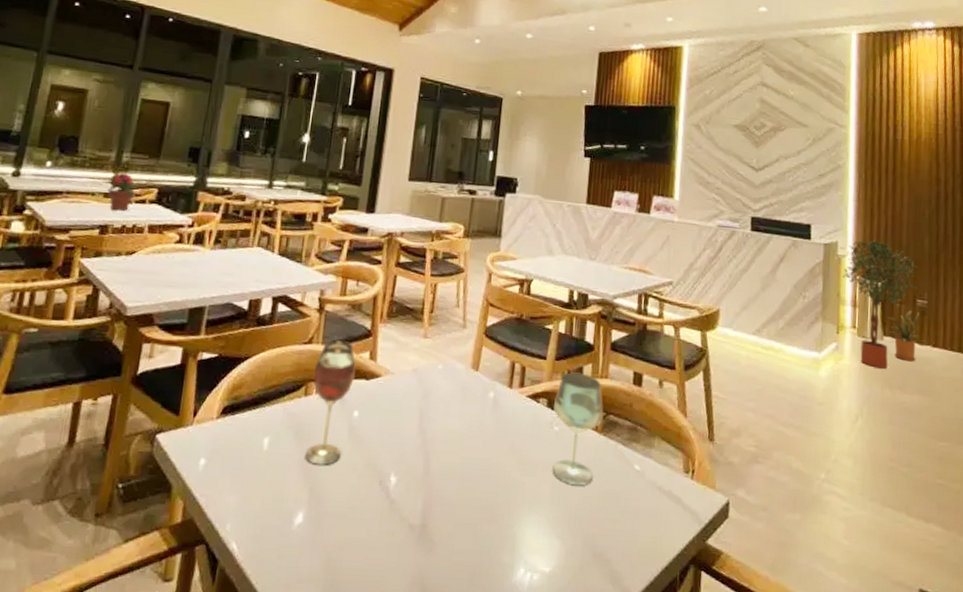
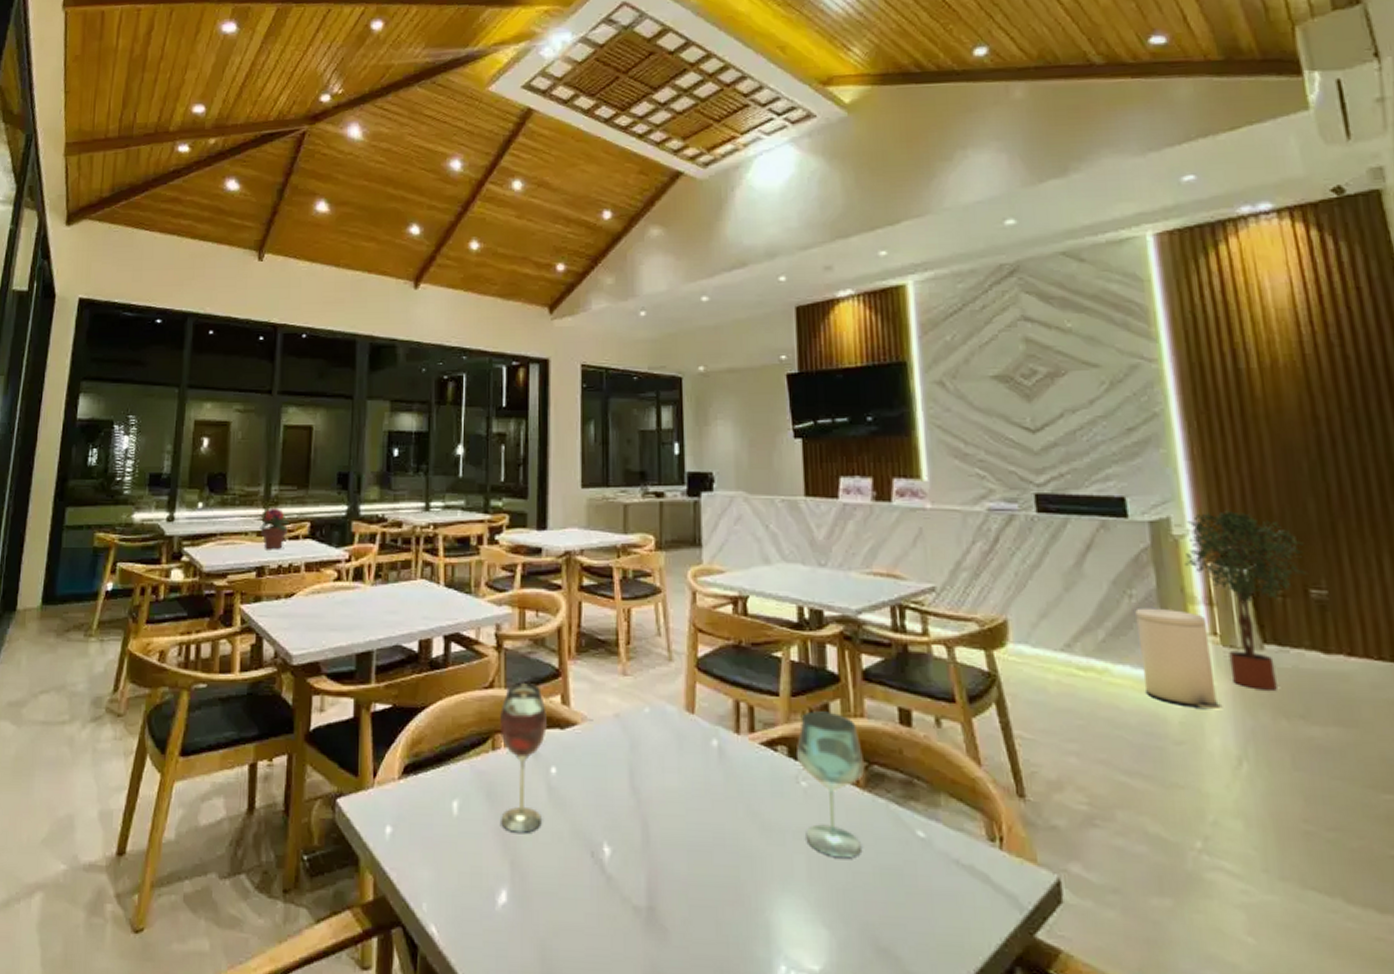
pedal bin: none [804,306,851,380] -> present [1135,607,1221,708]
house plant: present [889,310,919,362] -> none [1268,604,1323,679]

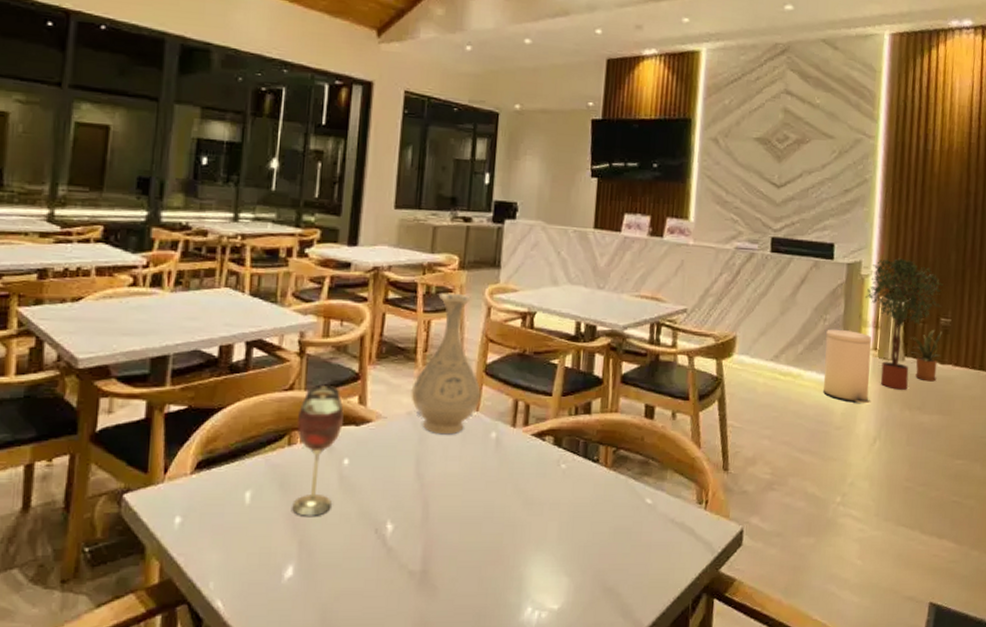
potted flower: present [260,507,289,550] -> none [43,208,79,253]
vase: none [616,577,696,742] -> present [411,293,482,435]
wine glass: present [795,711,865,858] -> none [560,408,614,523]
house plant: none [1268,604,1323,679] -> present [911,329,942,382]

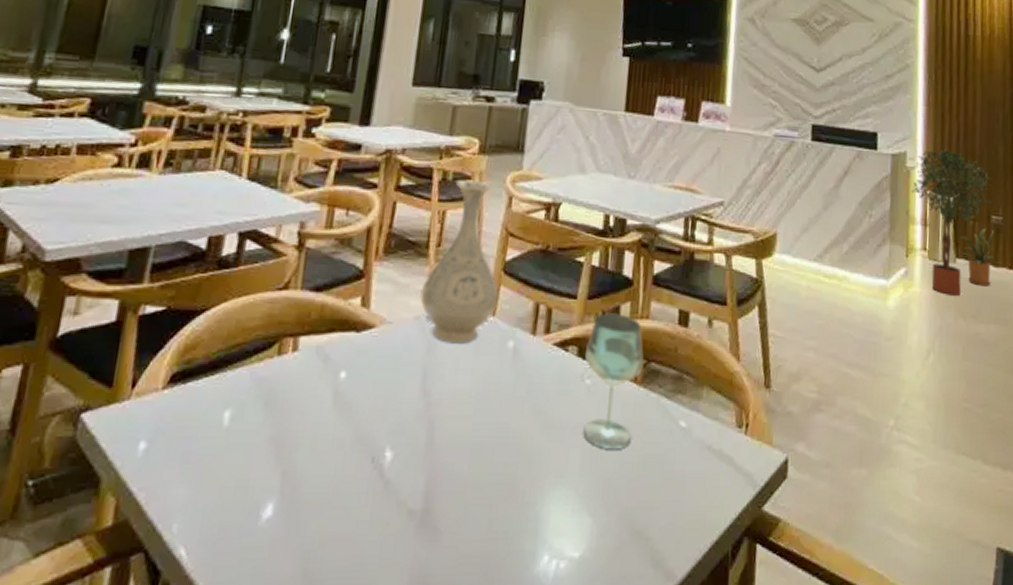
wineglass: present [292,386,344,516] -> none [277,284,344,441]
wine glass: none [560,408,614,523] -> present [583,313,645,450]
pedal bin: present [823,329,872,403] -> none [871,226,922,310]

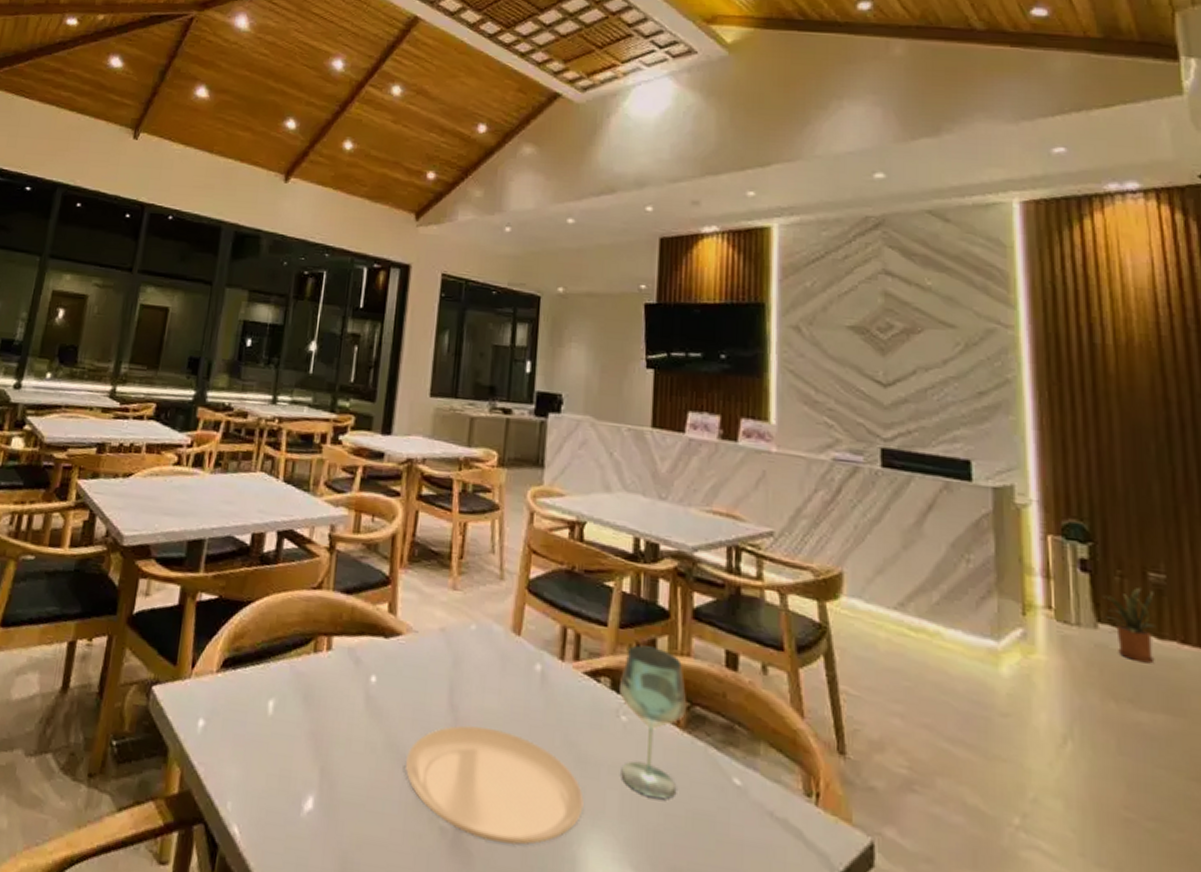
plate: none [375,409,549,514] -> present [406,725,584,845]
vase: present [420,180,500,344] -> none [444,492,525,661]
potted tree: present [912,148,993,296] -> none [1025,483,1149,671]

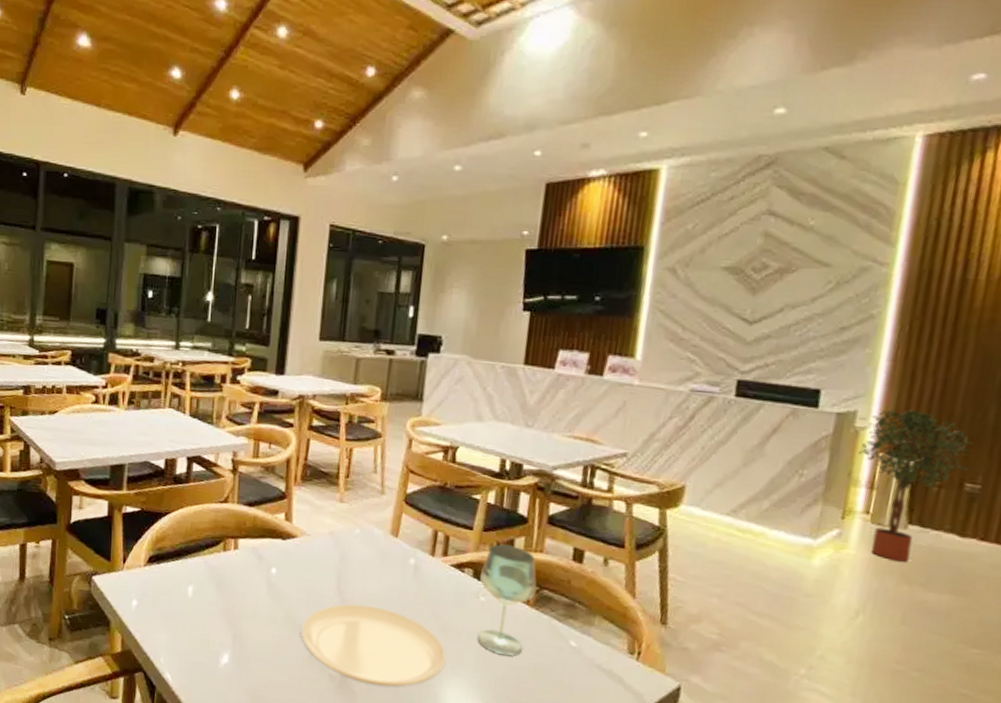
potted tree: none [1025,483,1149,671] -> present [858,408,974,562]
house plant: present [1104,586,1157,664] -> none [917,495,966,556]

